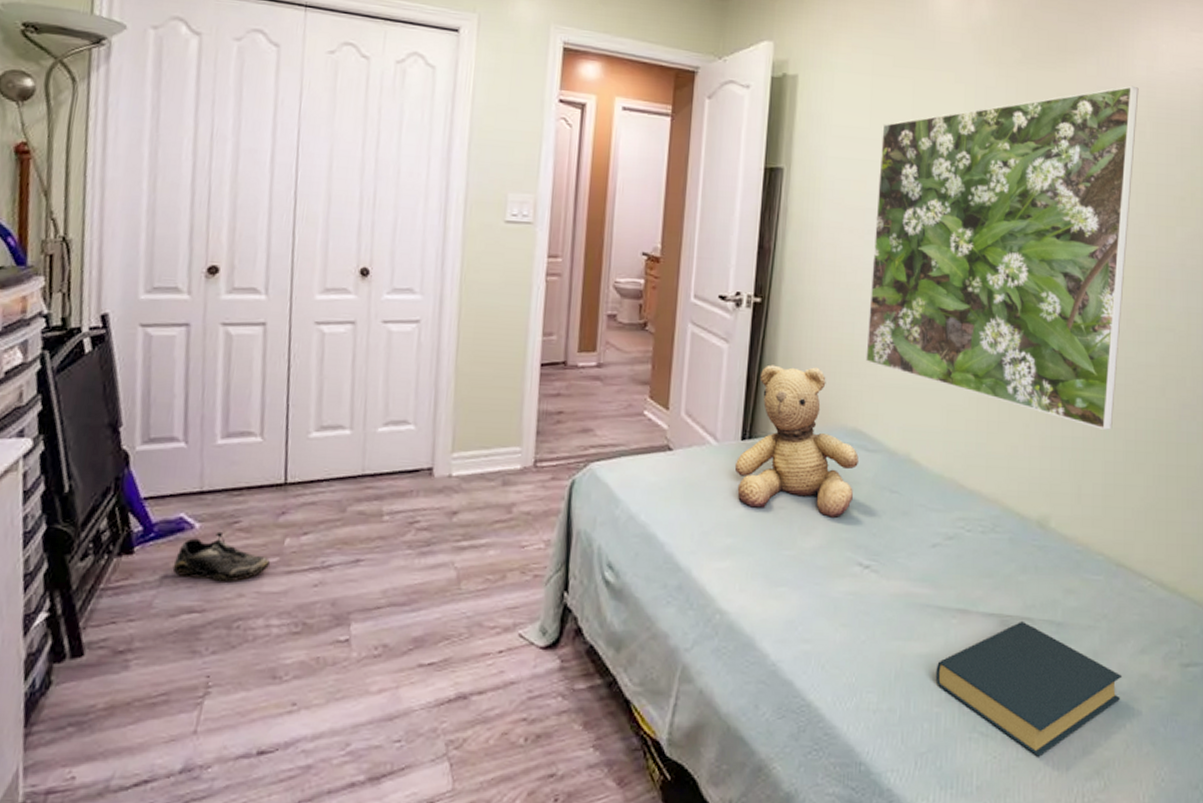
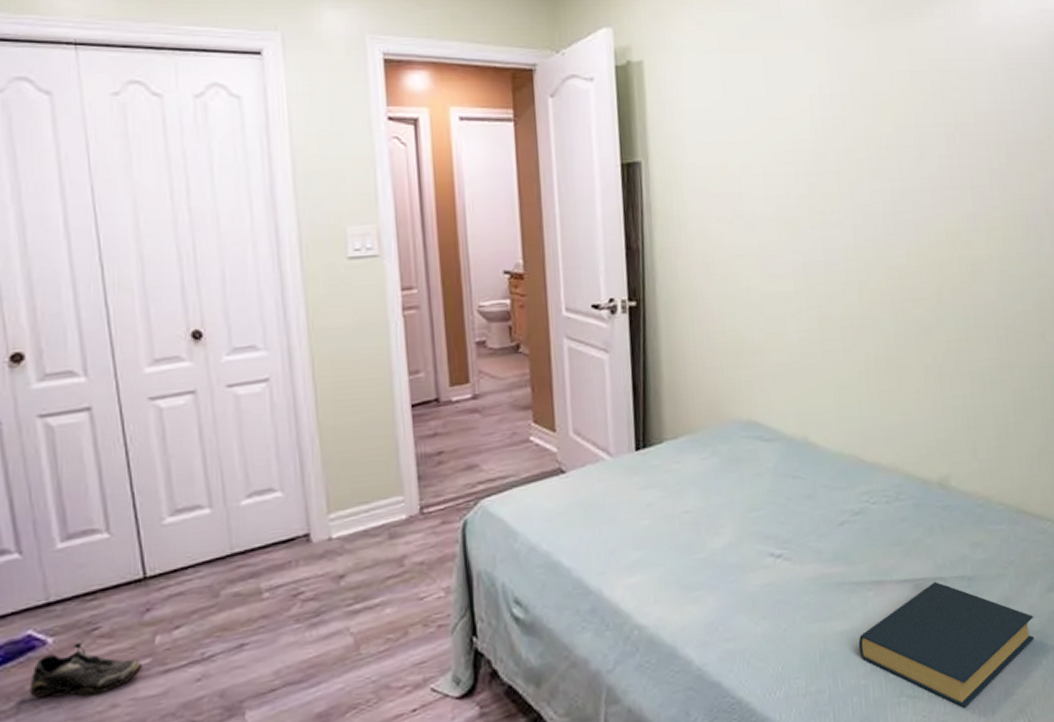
teddy bear: present [734,364,859,518] -> none [632,364,757,518]
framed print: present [865,85,1139,430] -> none [737,34,999,383]

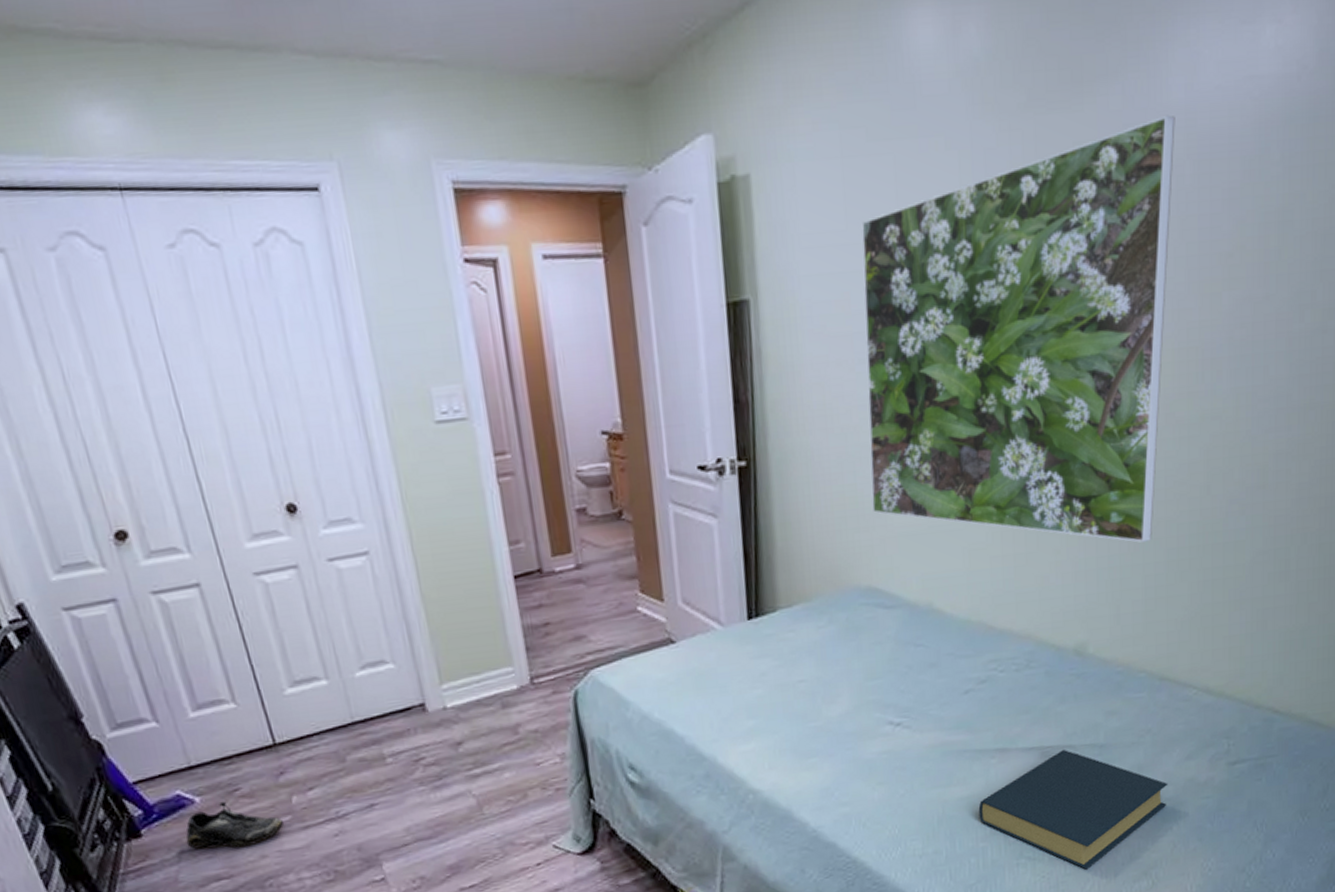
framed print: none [737,34,999,383] -> present [861,114,1175,543]

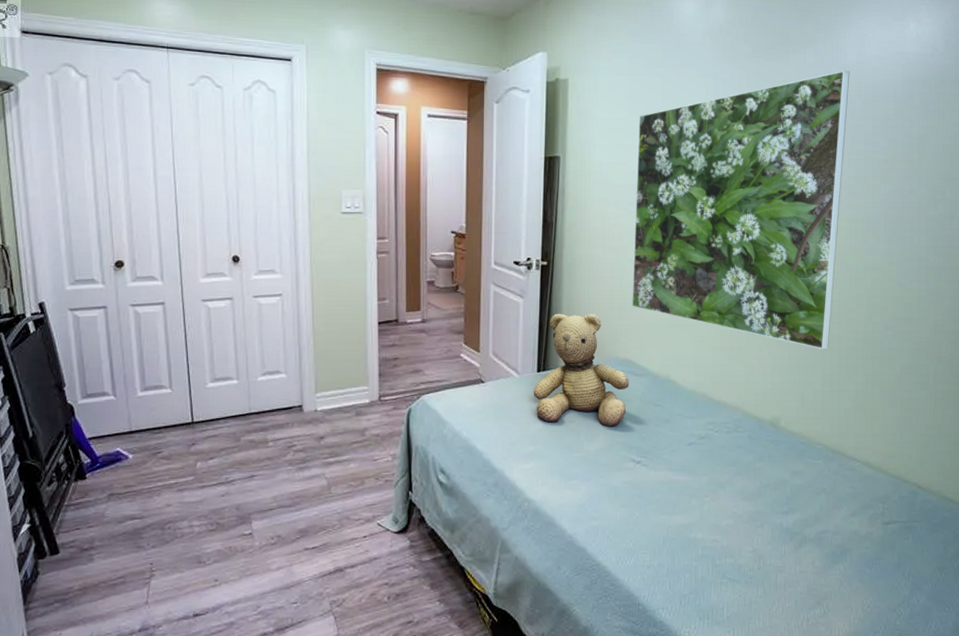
shoe: present [185,801,283,850] -> none [116,460,187,496]
teddy bear: none [744,528,878,687] -> present [533,313,629,427]
hardback book: present [978,749,1168,870] -> none [694,496,838,594]

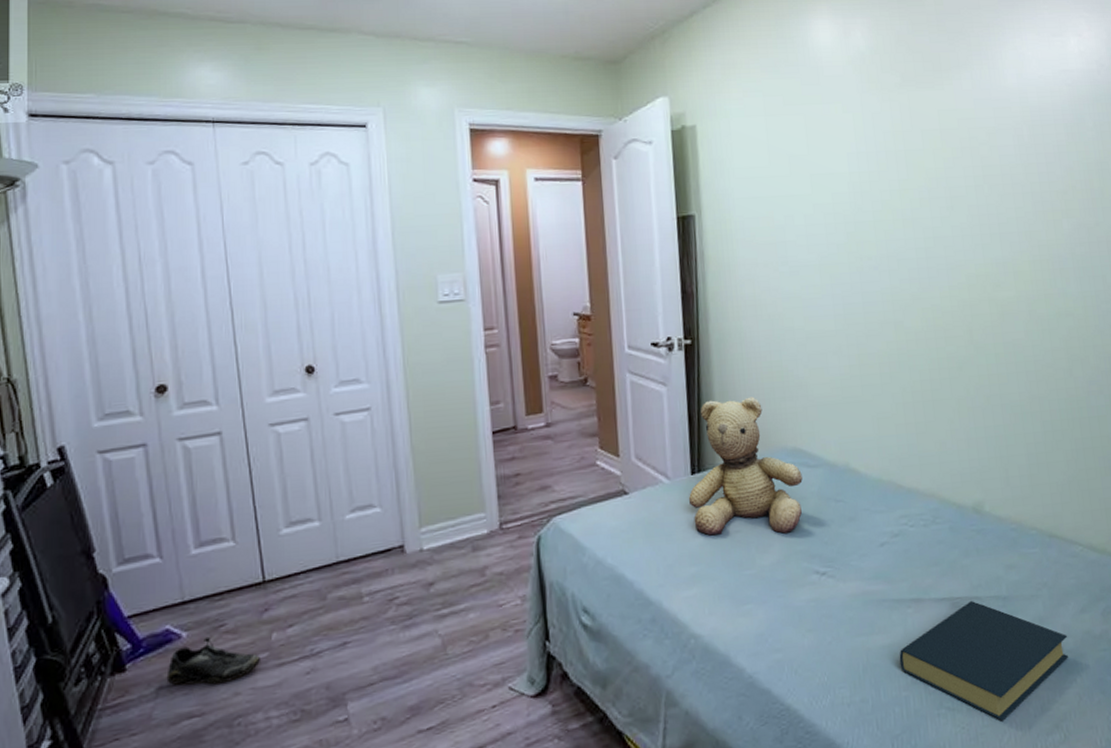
shoe: none [116,460,187,496] -> present [166,636,260,686]
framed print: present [632,70,850,349] -> none [781,94,1029,415]
hardback book: none [694,496,838,594] -> present [899,600,1068,721]

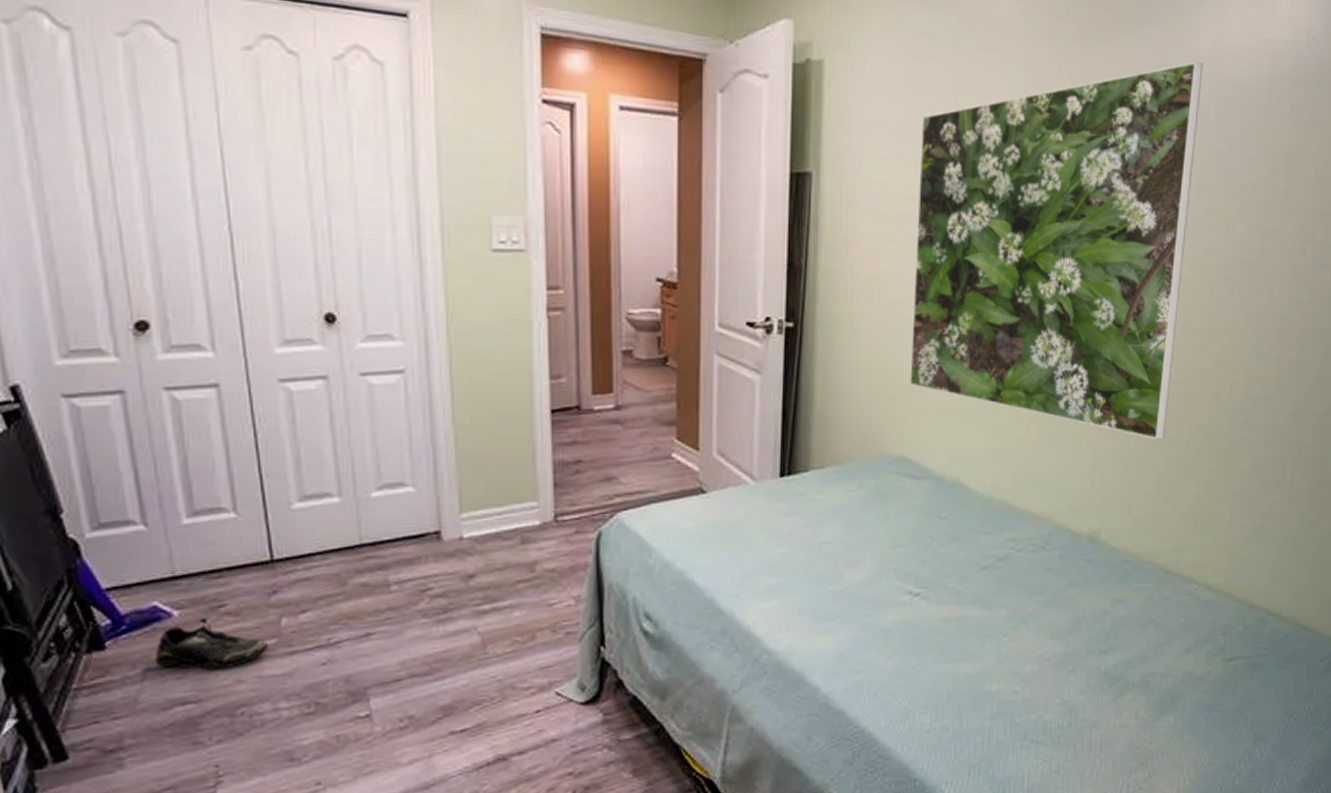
teddy bear: present [688,396,803,536] -> none [774,394,905,549]
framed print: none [781,94,1029,415] -> present [910,61,1203,439]
hardback book: present [899,600,1068,721] -> none [987,632,1168,756]

